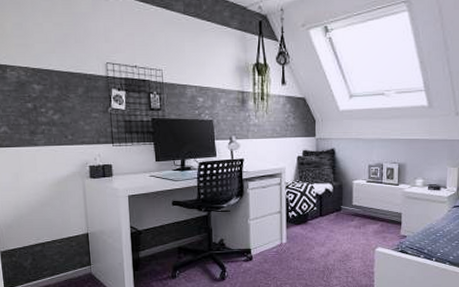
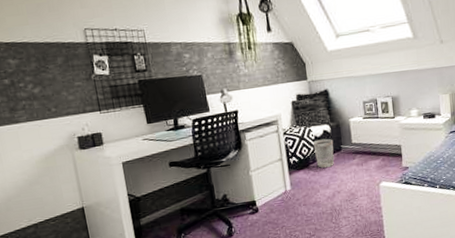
wastebasket: none [313,197,334,227] -> present [313,138,334,169]

